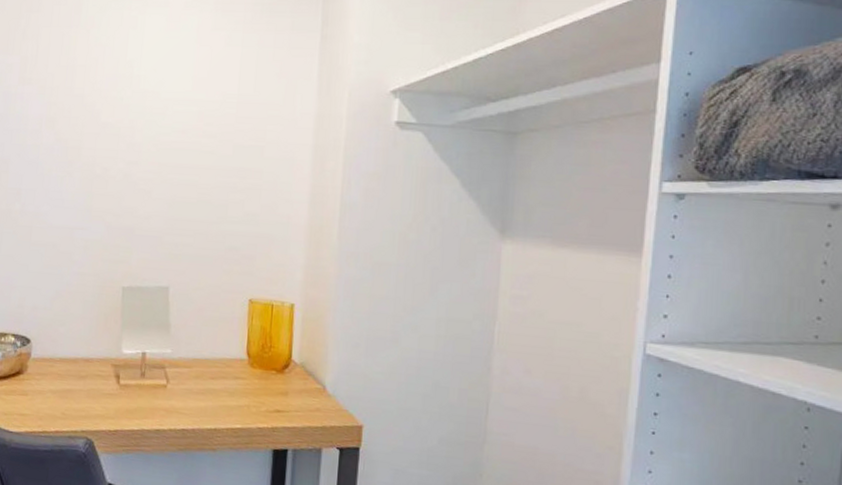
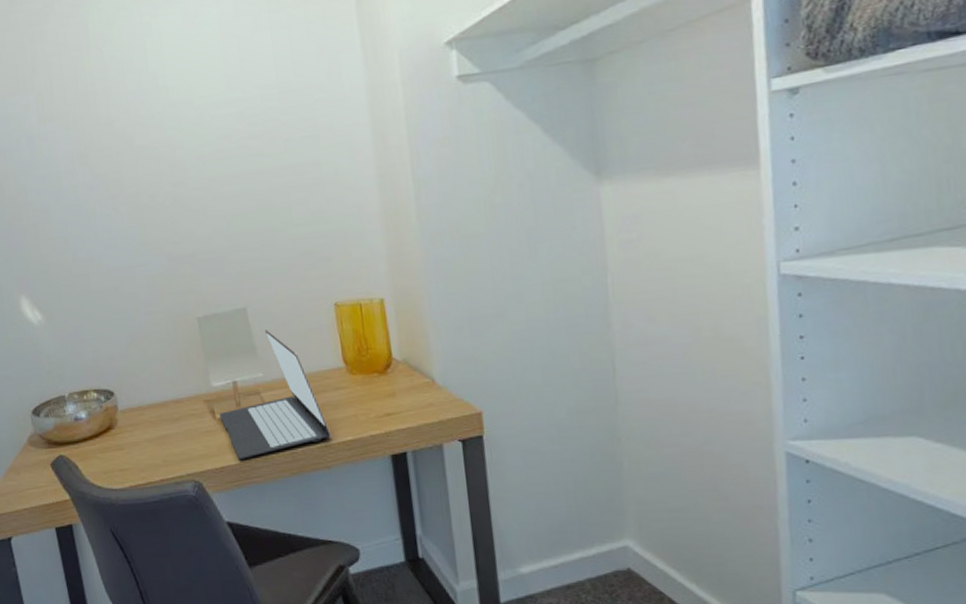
laptop: none [123,311,223,427] -> present [219,330,332,460]

